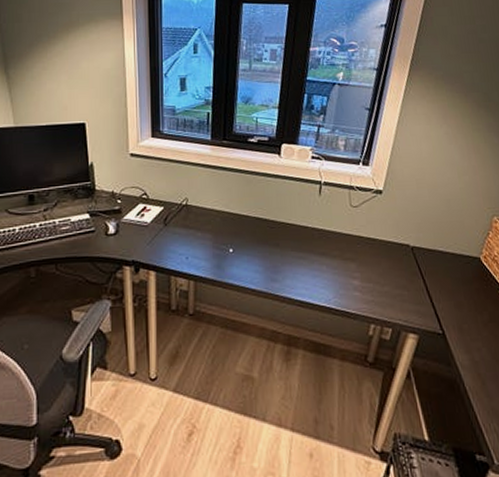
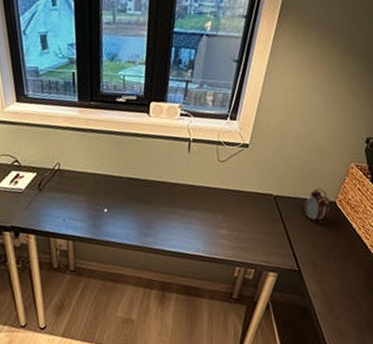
alarm clock: none [445,241,474,280] -> present [304,188,330,223]

